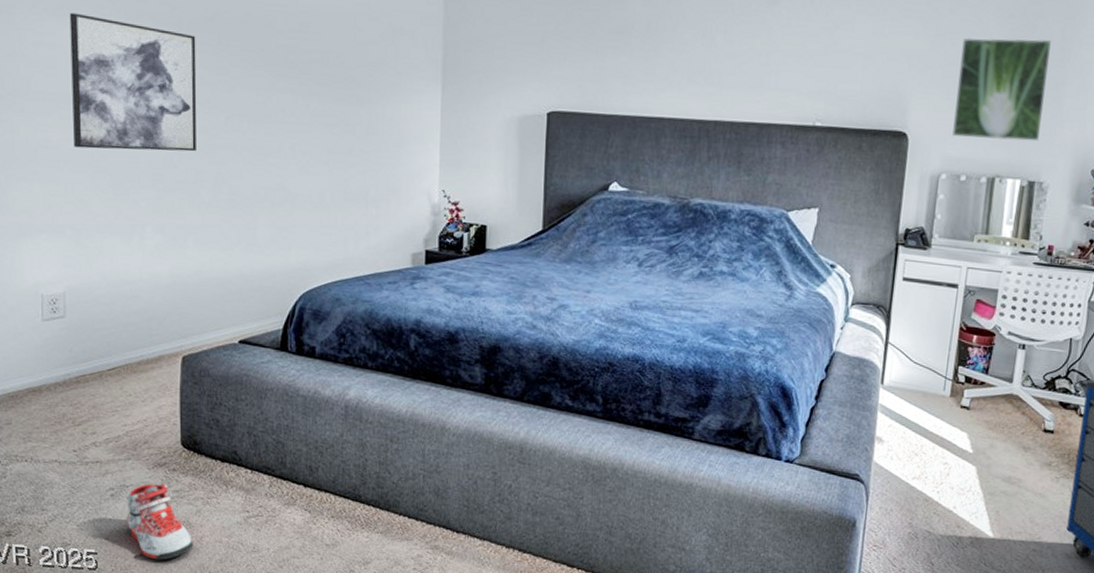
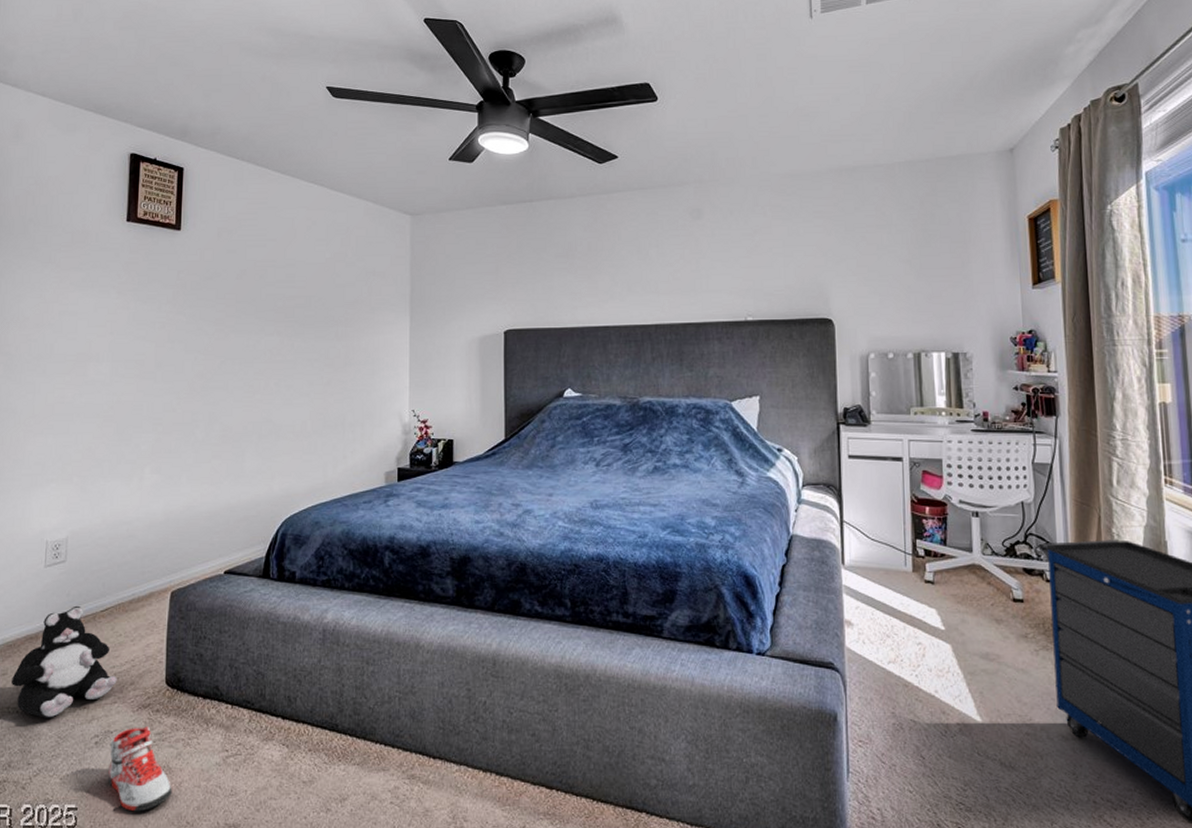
plush toy: none [16,362,130,469] -> present [10,605,117,718]
wall art: present [69,12,197,152] -> none [87,284,197,401]
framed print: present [952,37,1051,142] -> none [871,225,955,319]

